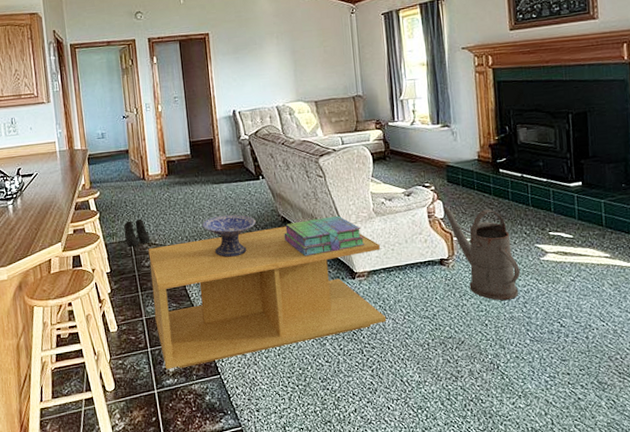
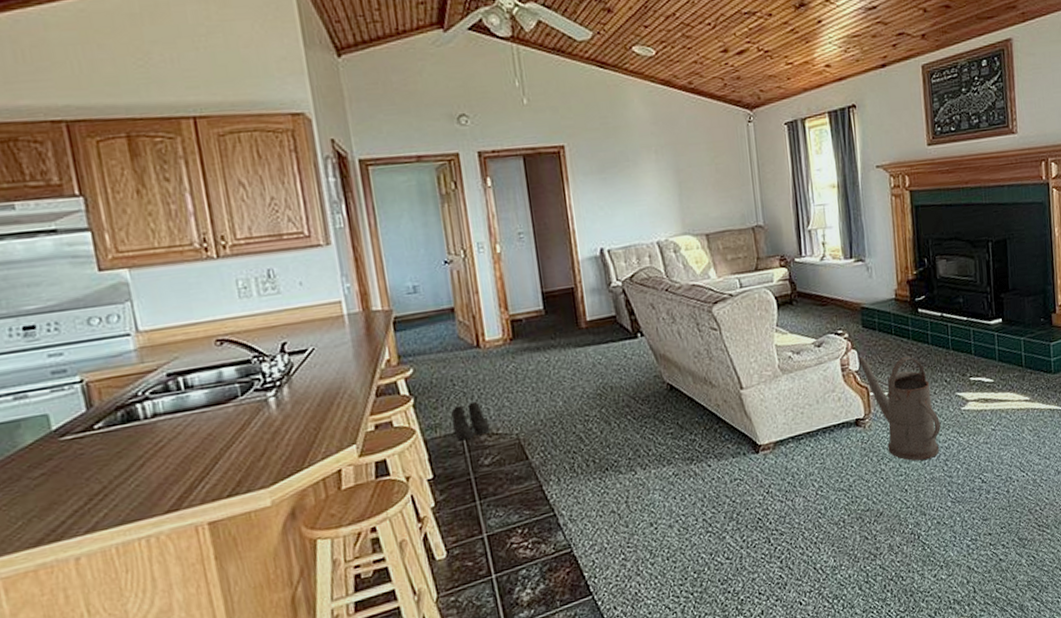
coffee table: present [148,226,387,370] -> none [487,395,797,599]
decorative bowl: present [201,214,256,257] -> none [562,385,634,443]
stack of books: present [284,215,365,257] -> none [670,376,770,432]

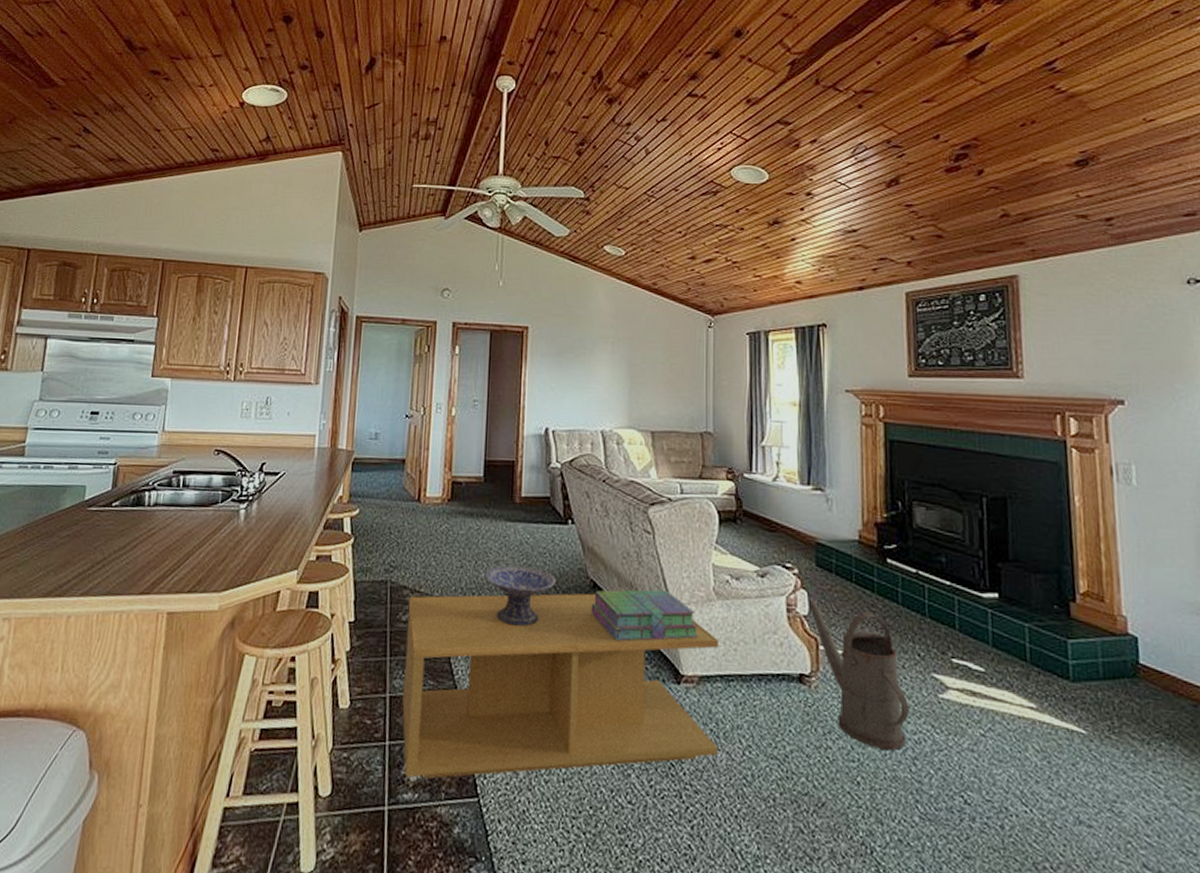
boots: present [451,401,491,441] -> none [381,553,414,591]
coffee table: none [487,395,797,599] -> present [402,593,719,779]
decorative bowl: none [562,385,634,443] -> present [484,565,556,626]
stack of books: none [670,376,770,432] -> present [591,589,699,642]

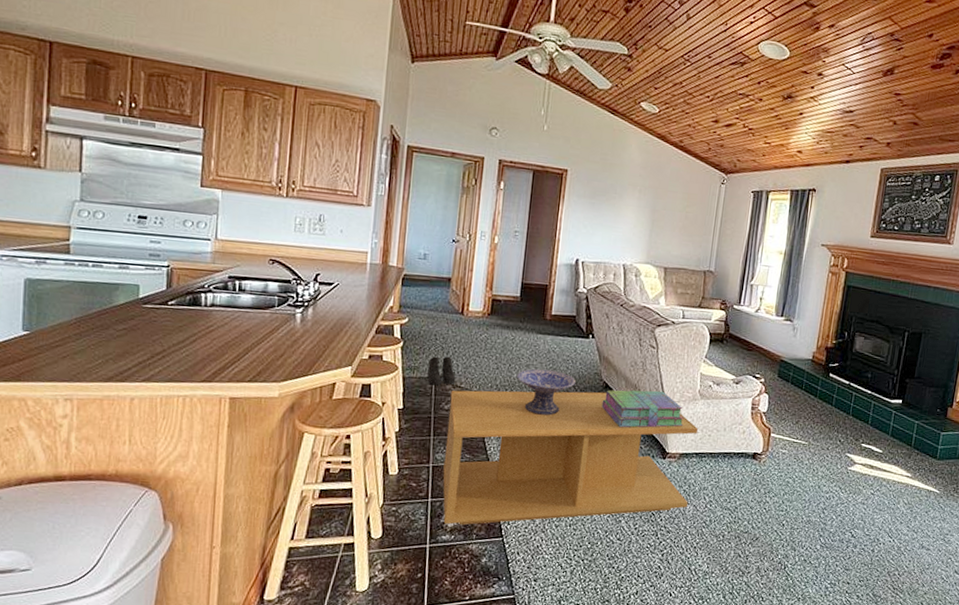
boots: none [381,553,414,591] -> present [427,356,456,385]
watering can: present [807,599,909,750] -> none [767,401,827,503]

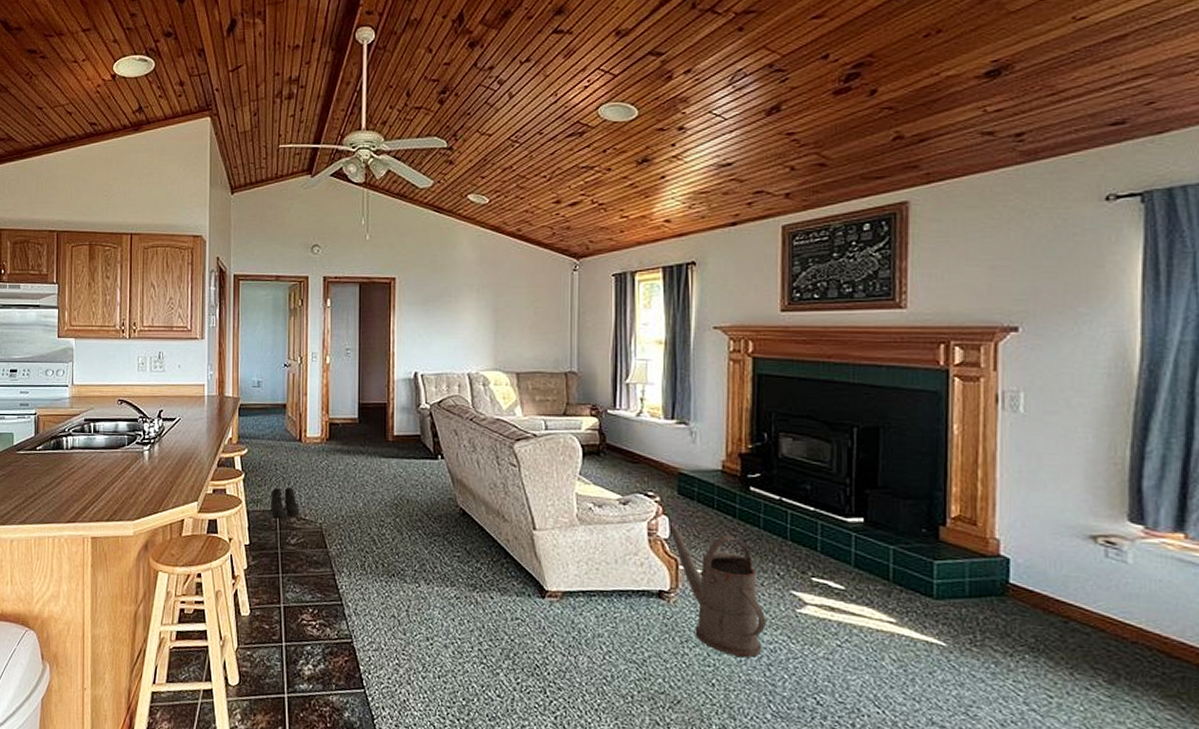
coffee table: present [443,390,698,525] -> none [295,520,581,673]
decorative bowl: present [516,368,576,416] -> none [362,496,428,549]
stack of books: present [601,390,684,428] -> none [461,516,562,562]
watering can: none [767,401,827,503] -> present [668,524,766,657]

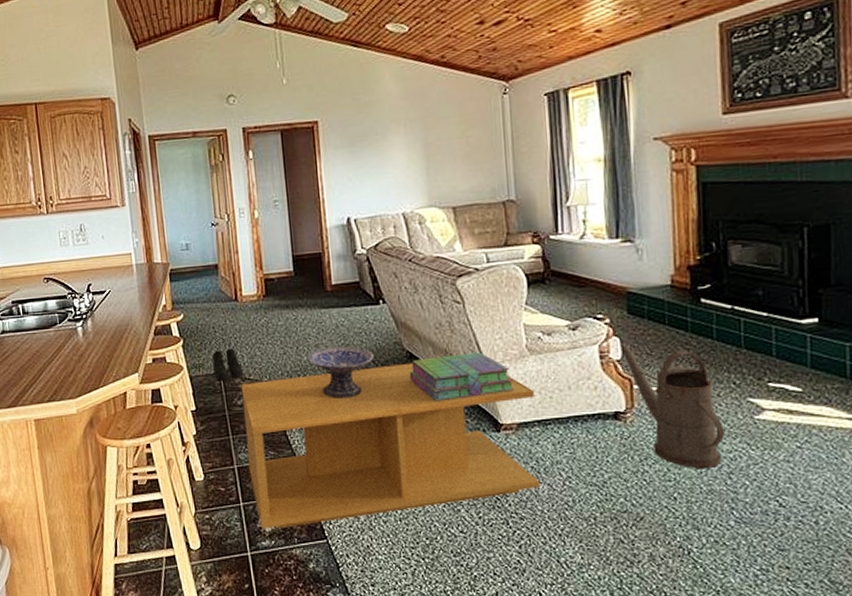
coffee table: none [295,520,581,673] -> present [241,362,541,529]
decorative bowl: none [362,496,428,549] -> present [306,346,374,398]
stack of books: none [461,516,562,562] -> present [409,352,515,402]

